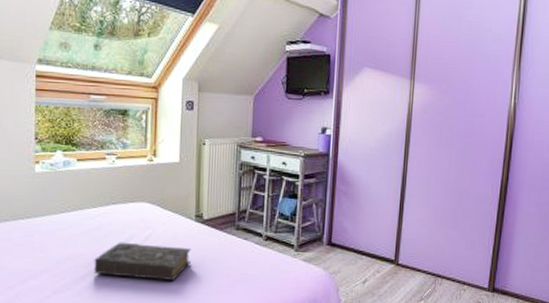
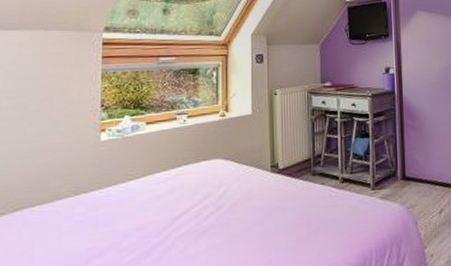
book: present [94,242,191,281] -> none [165,201,268,243]

